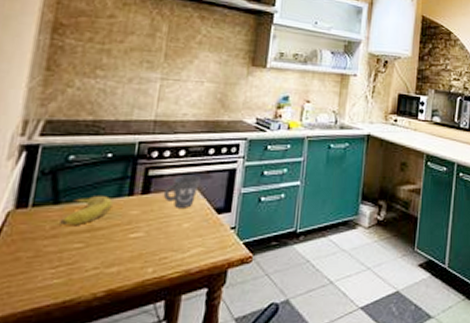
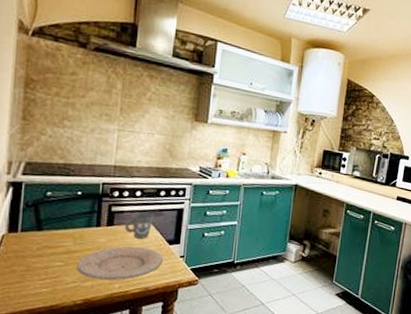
fruit: present [60,196,113,225] -> none [44,226,84,248]
plate: none [100,218,210,263] -> present [77,246,163,280]

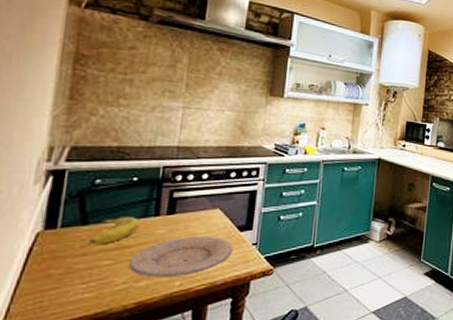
fruit: none [44,226,84,248] -> present [89,217,140,244]
mug: present [124,212,154,239] -> none [188,196,223,227]

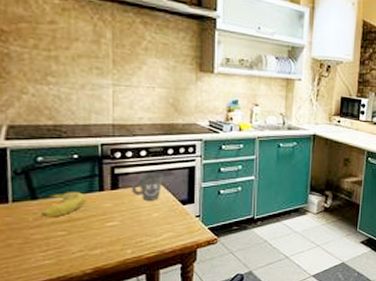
plate: present [129,235,233,278] -> none [82,209,177,246]
mug: none [188,196,223,227] -> present [131,172,163,201]

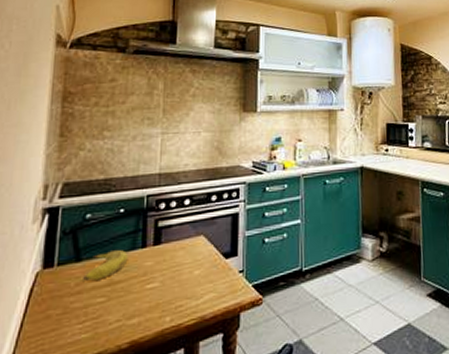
mug: present [131,172,163,201] -> none [173,222,206,256]

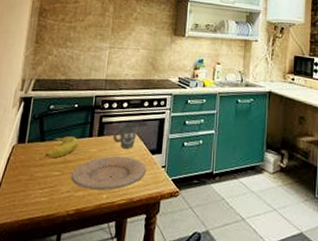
plate: none [121,265,219,314] -> present [71,155,146,190]
mug: none [173,222,206,256] -> present [112,122,139,149]

